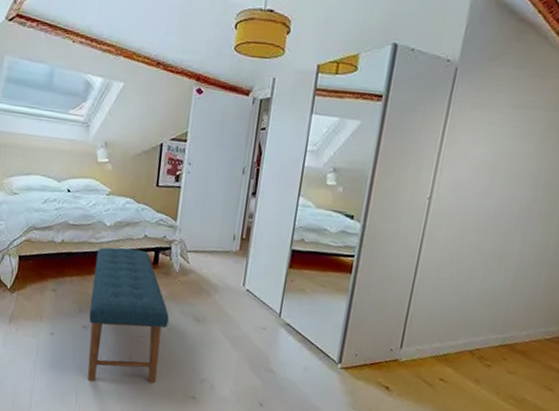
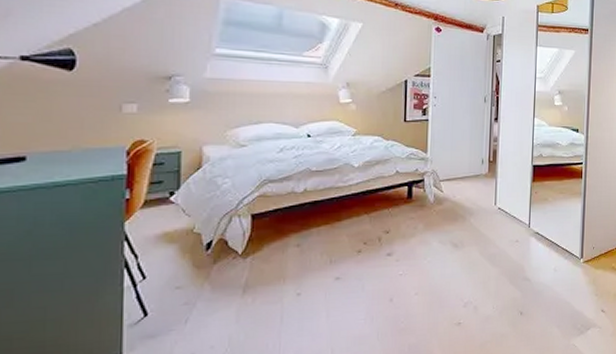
bench: present [88,247,169,384] -> none [341,186,428,337]

